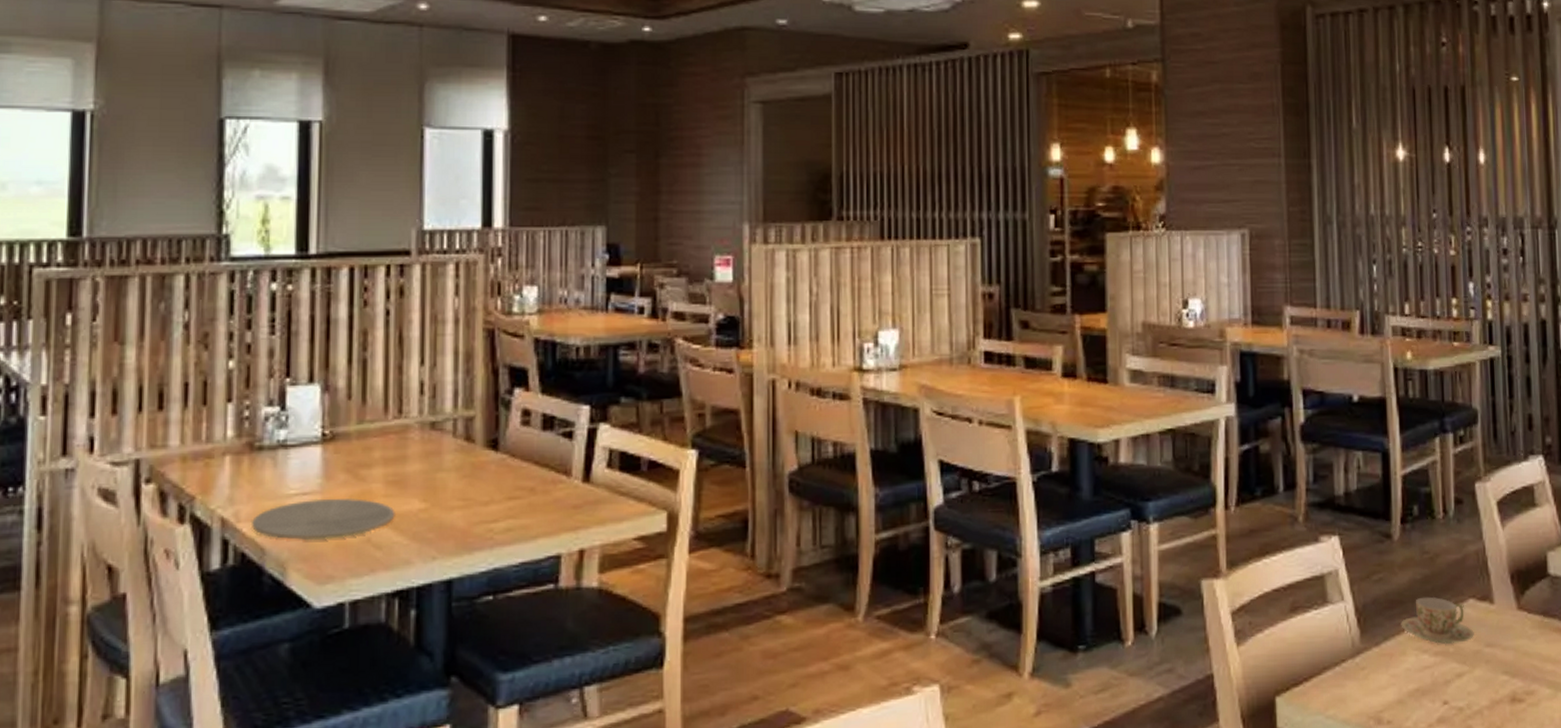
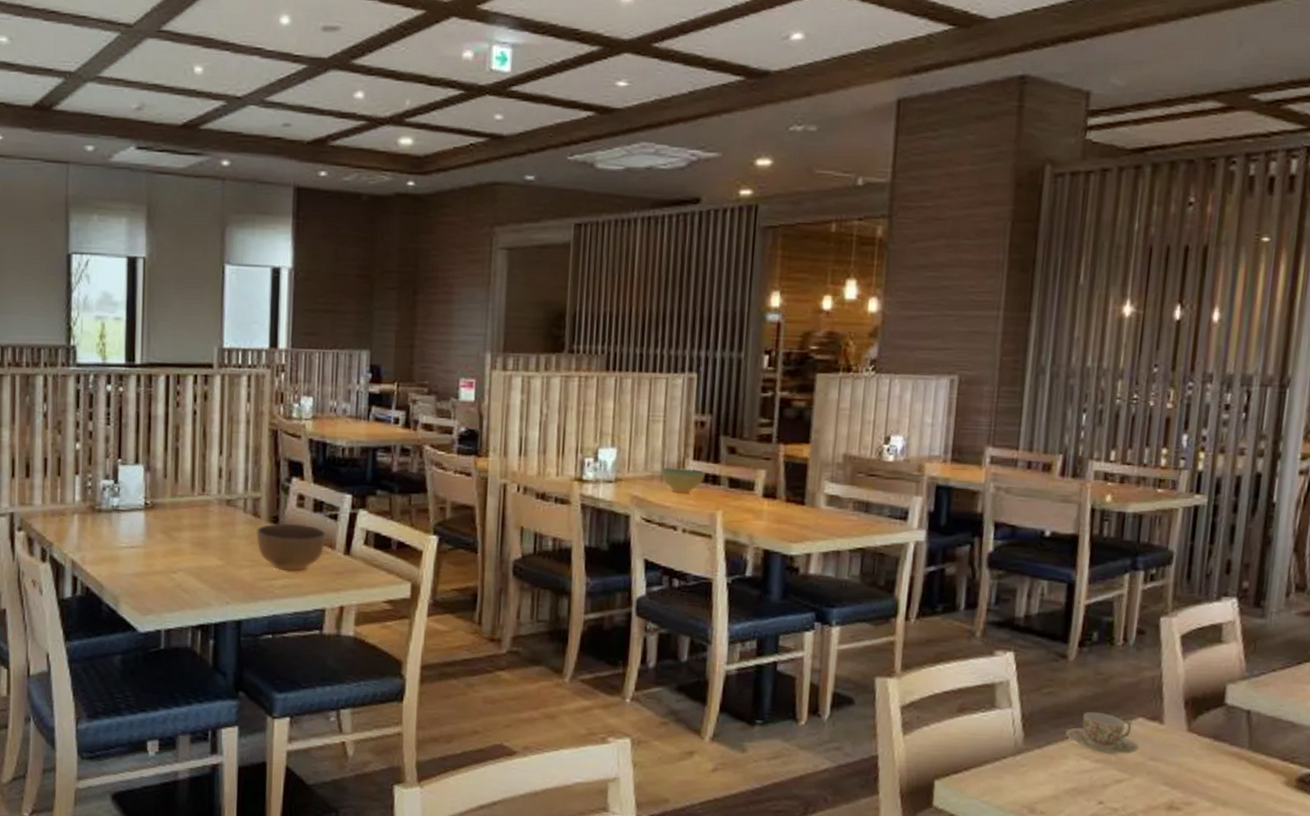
plate: present [252,499,395,540] -> none [94,552,199,582]
bowl: none [470,446,560,510] -> present [256,523,327,572]
bowl: none [948,349,999,380] -> present [660,467,706,494]

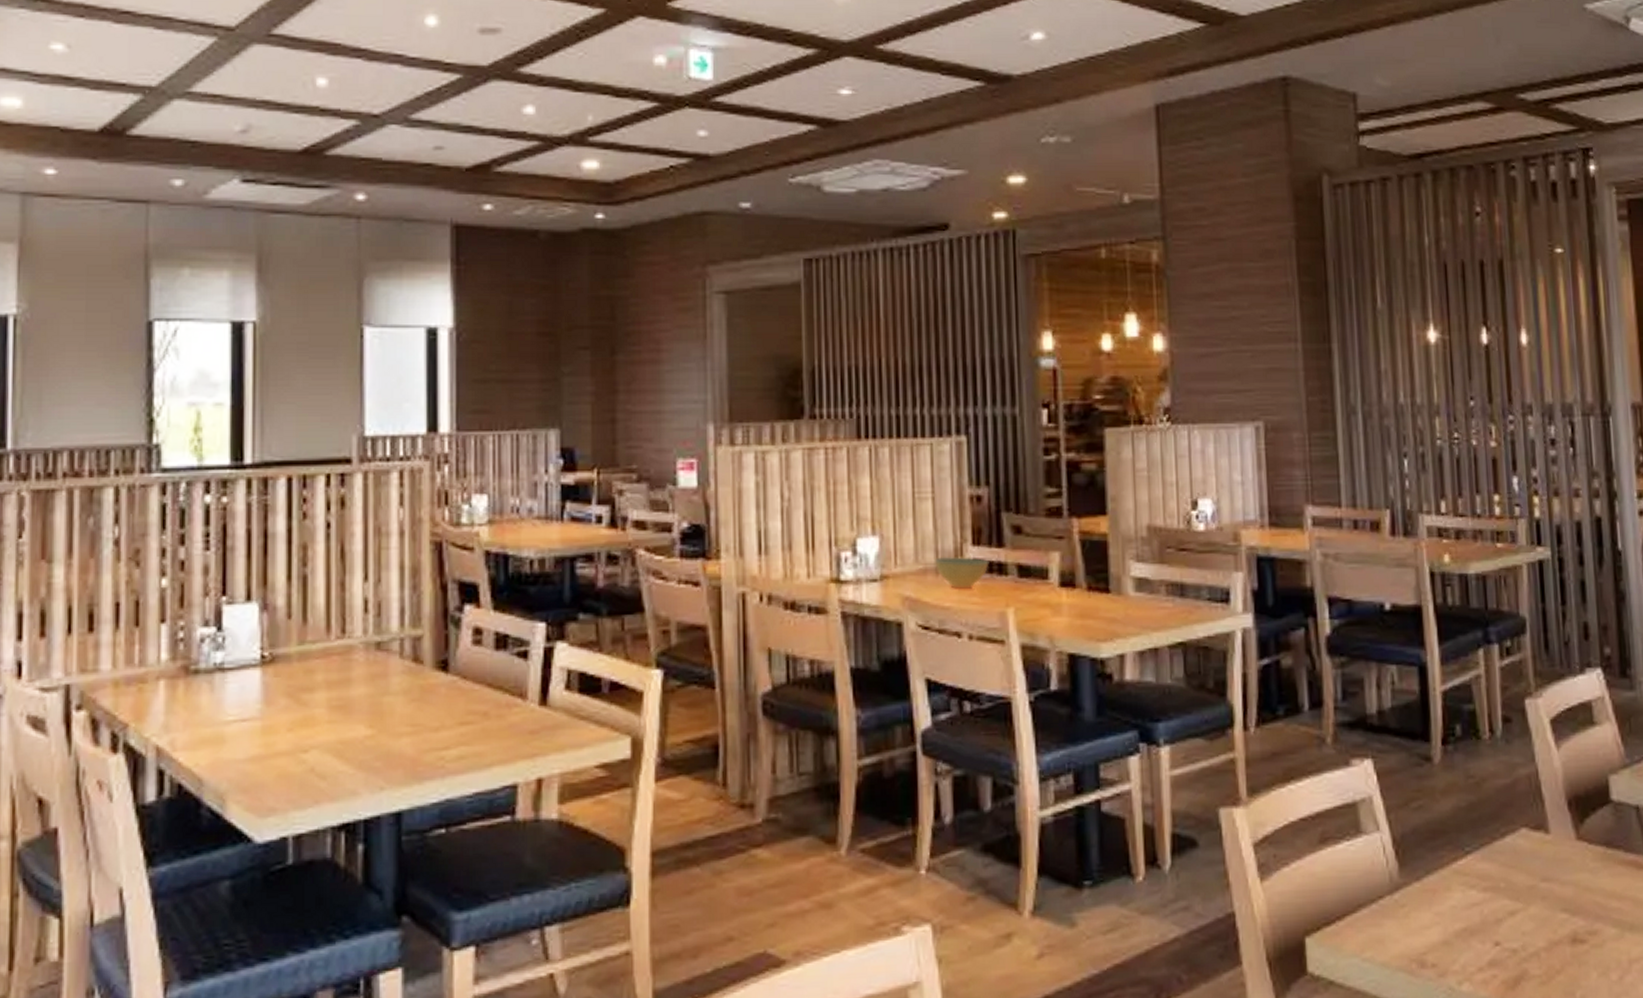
bowl: present [256,523,327,572] -> none [419,667,515,736]
teacup: present [1065,711,1139,754] -> none [1444,825,1528,878]

